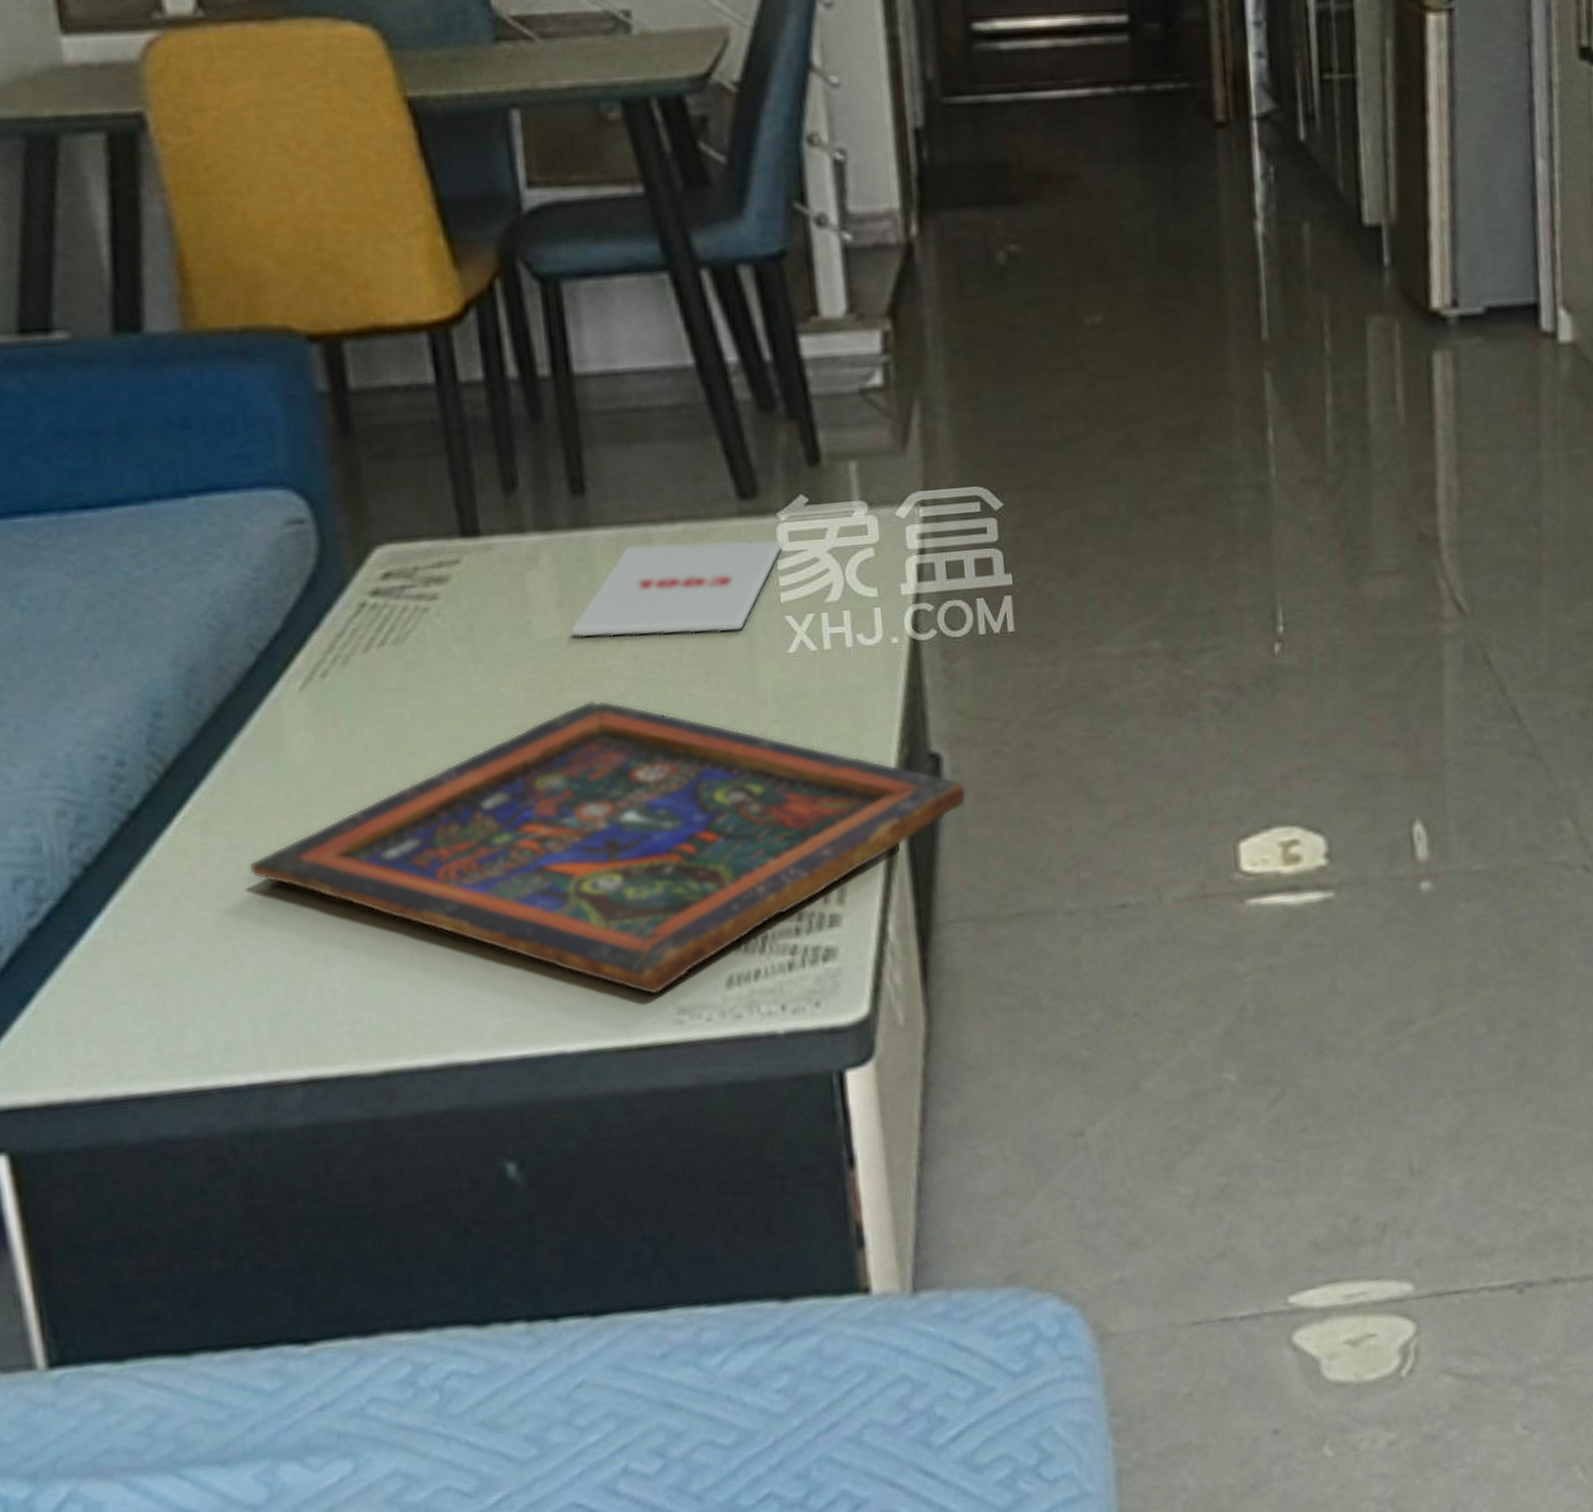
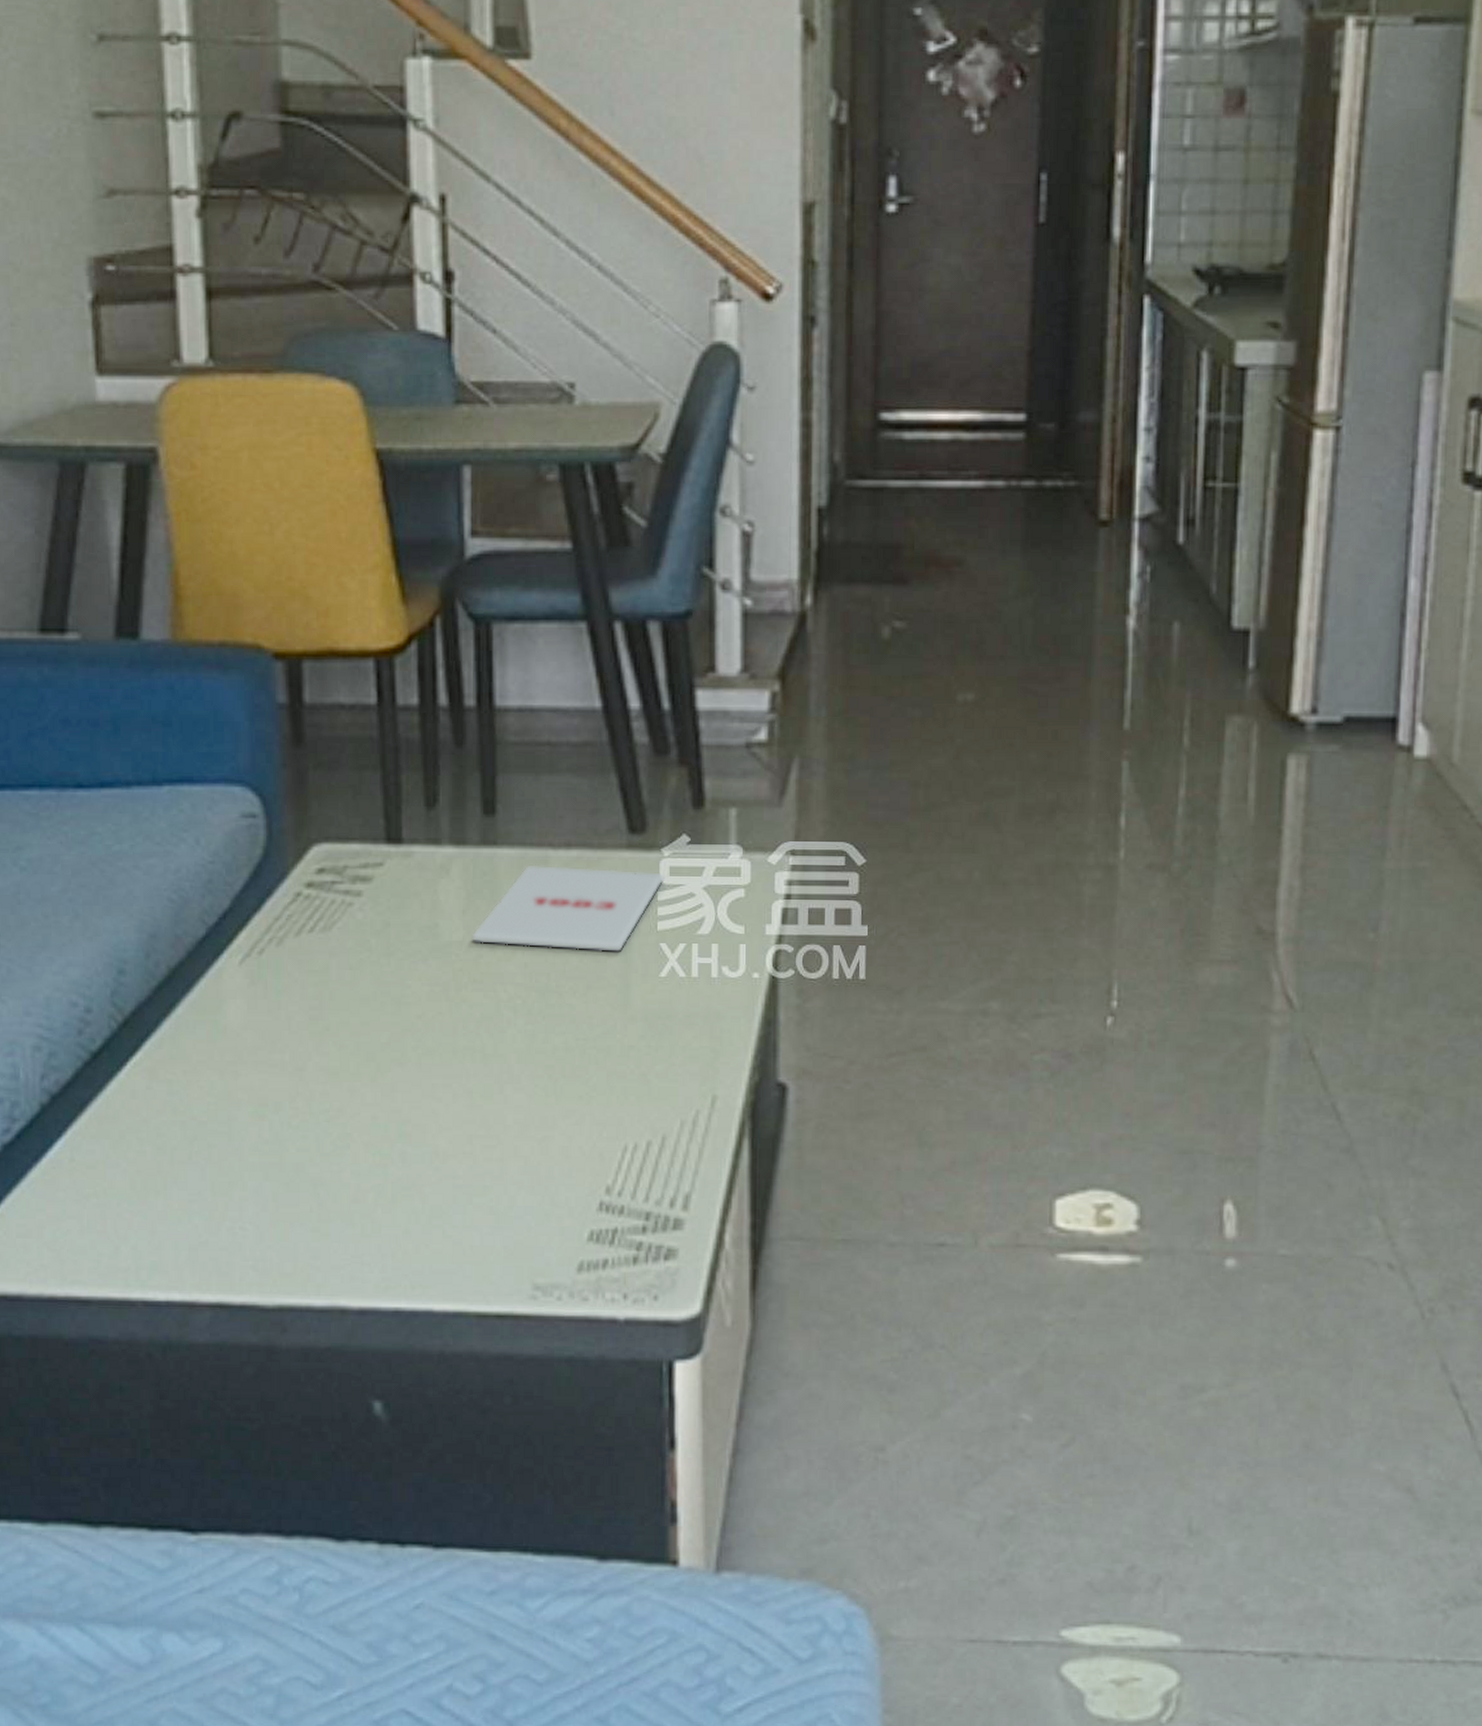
painted panel: present [248,700,967,996] -> none [183,1000,807,1271]

